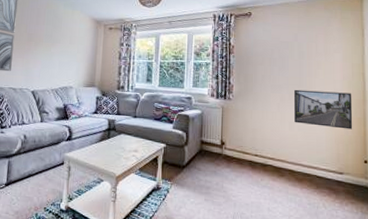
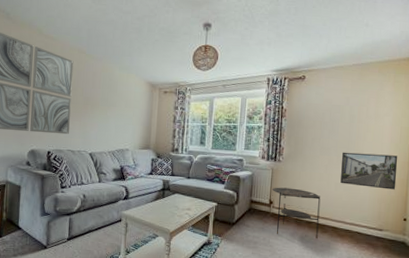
side table: none [224,126,275,184] -> present [272,187,321,239]

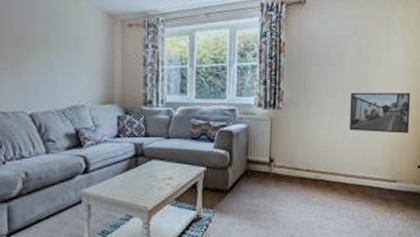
side table: present [272,187,321,239] -> none [272,140,328,200]

